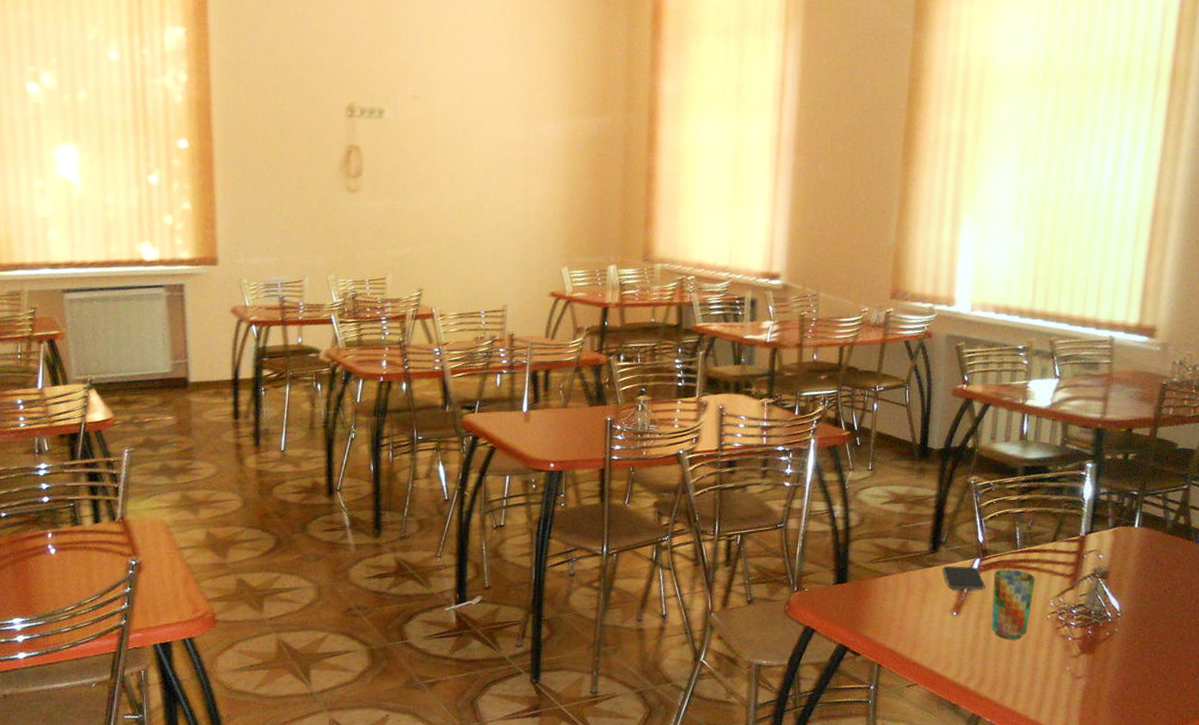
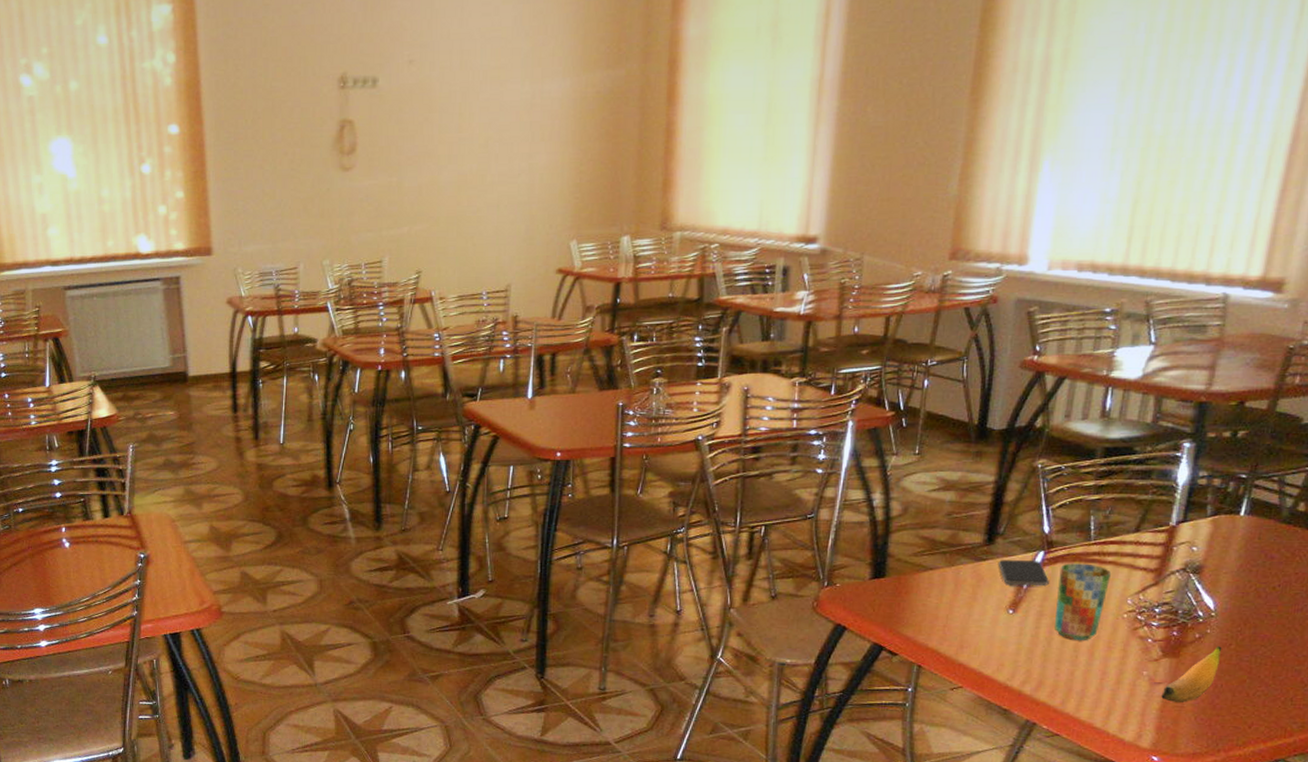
banana: none [1082,643,1128,695] -> present [1161,646,1222,702]

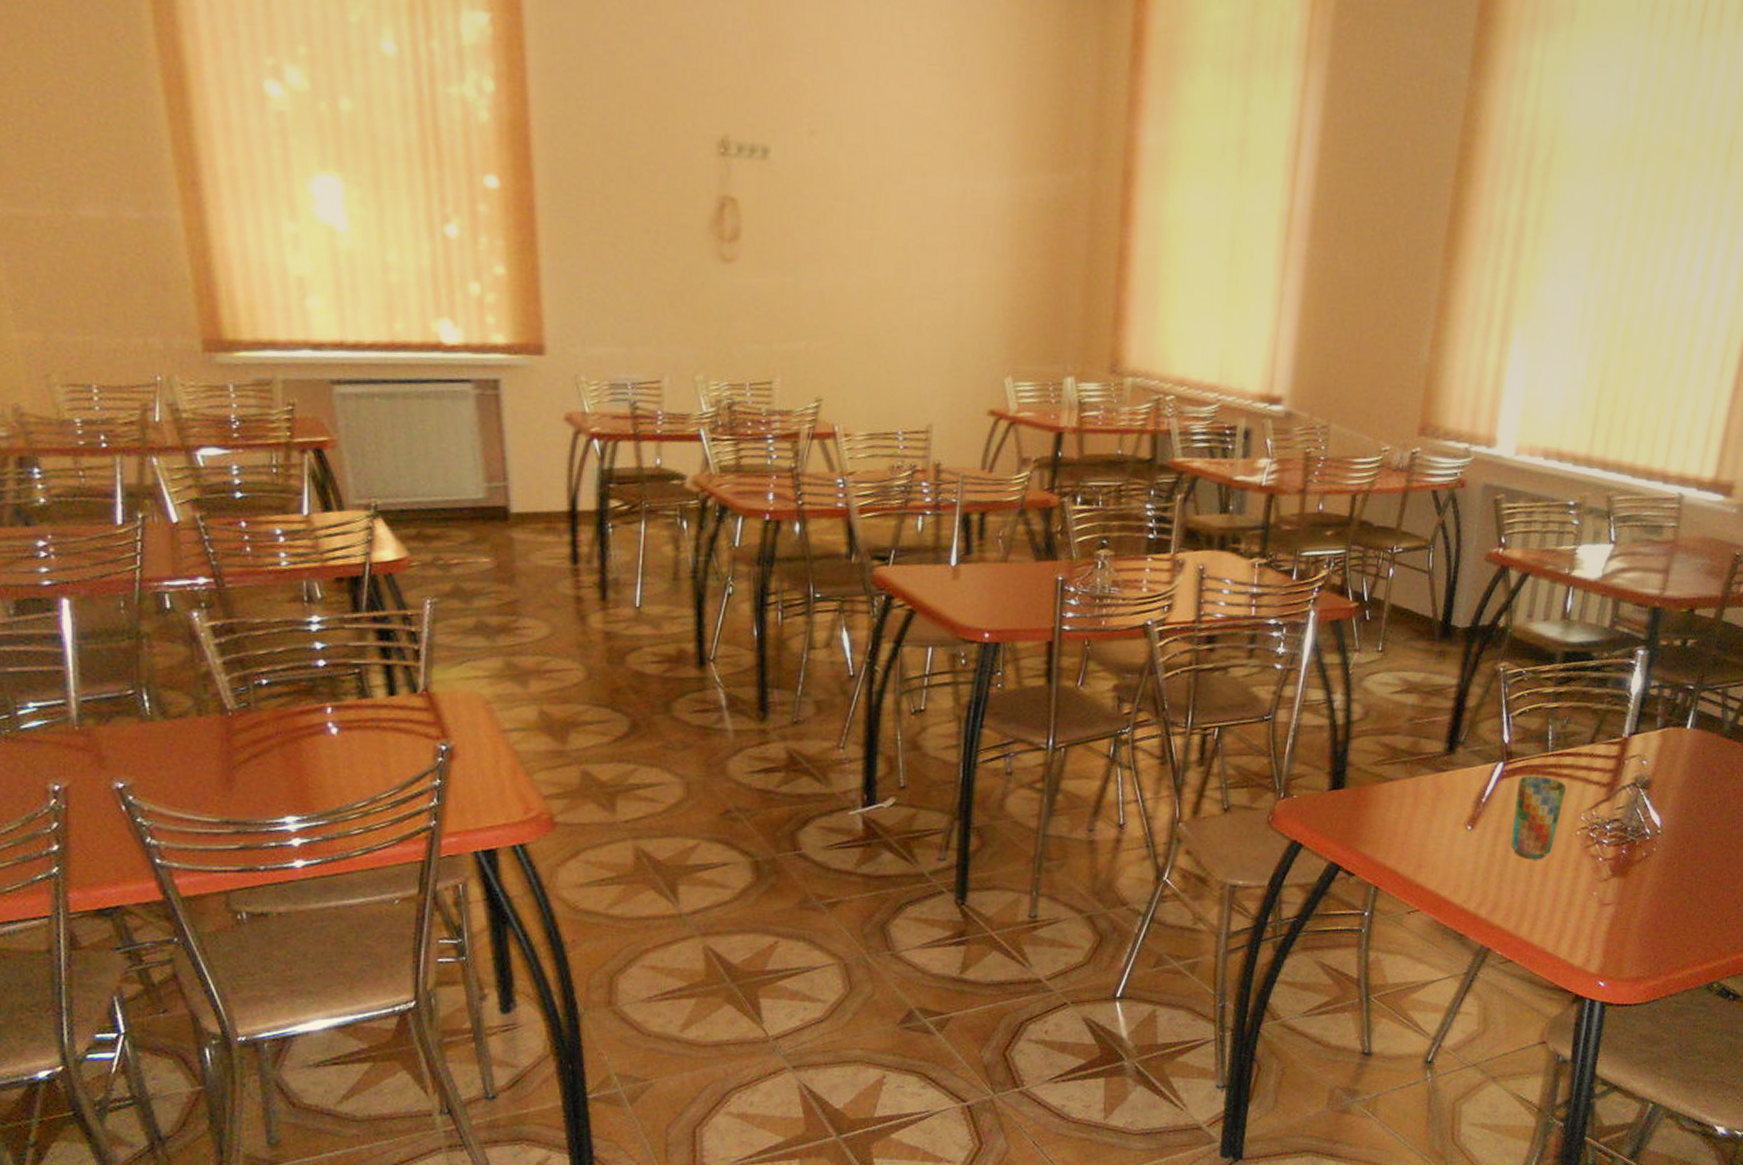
smartphone: present [997,560,1049,585] -> none [1457,771,1507,800]
banana: present [1161,646,1222,702] -> none [1609,865,1667,924]

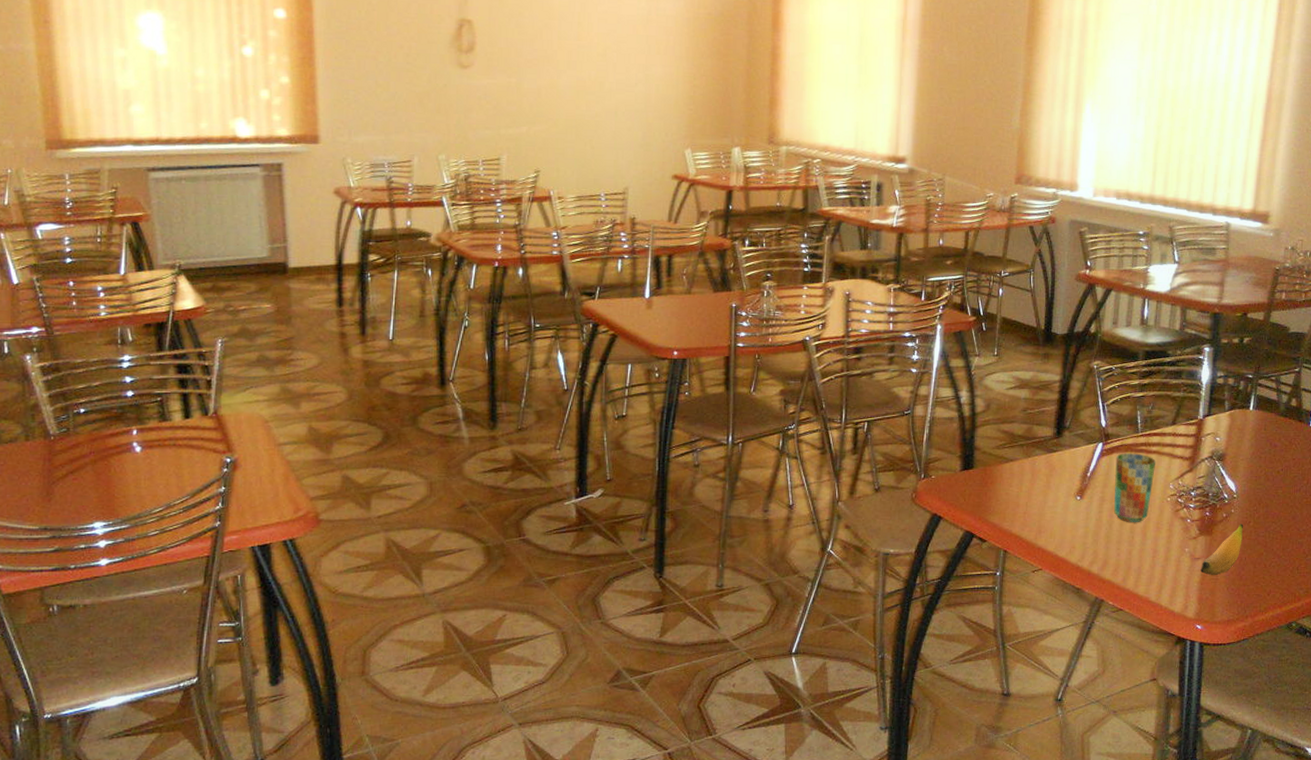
banana: none [1609,865,1667,924] -> present [1200,524,1244,575]

